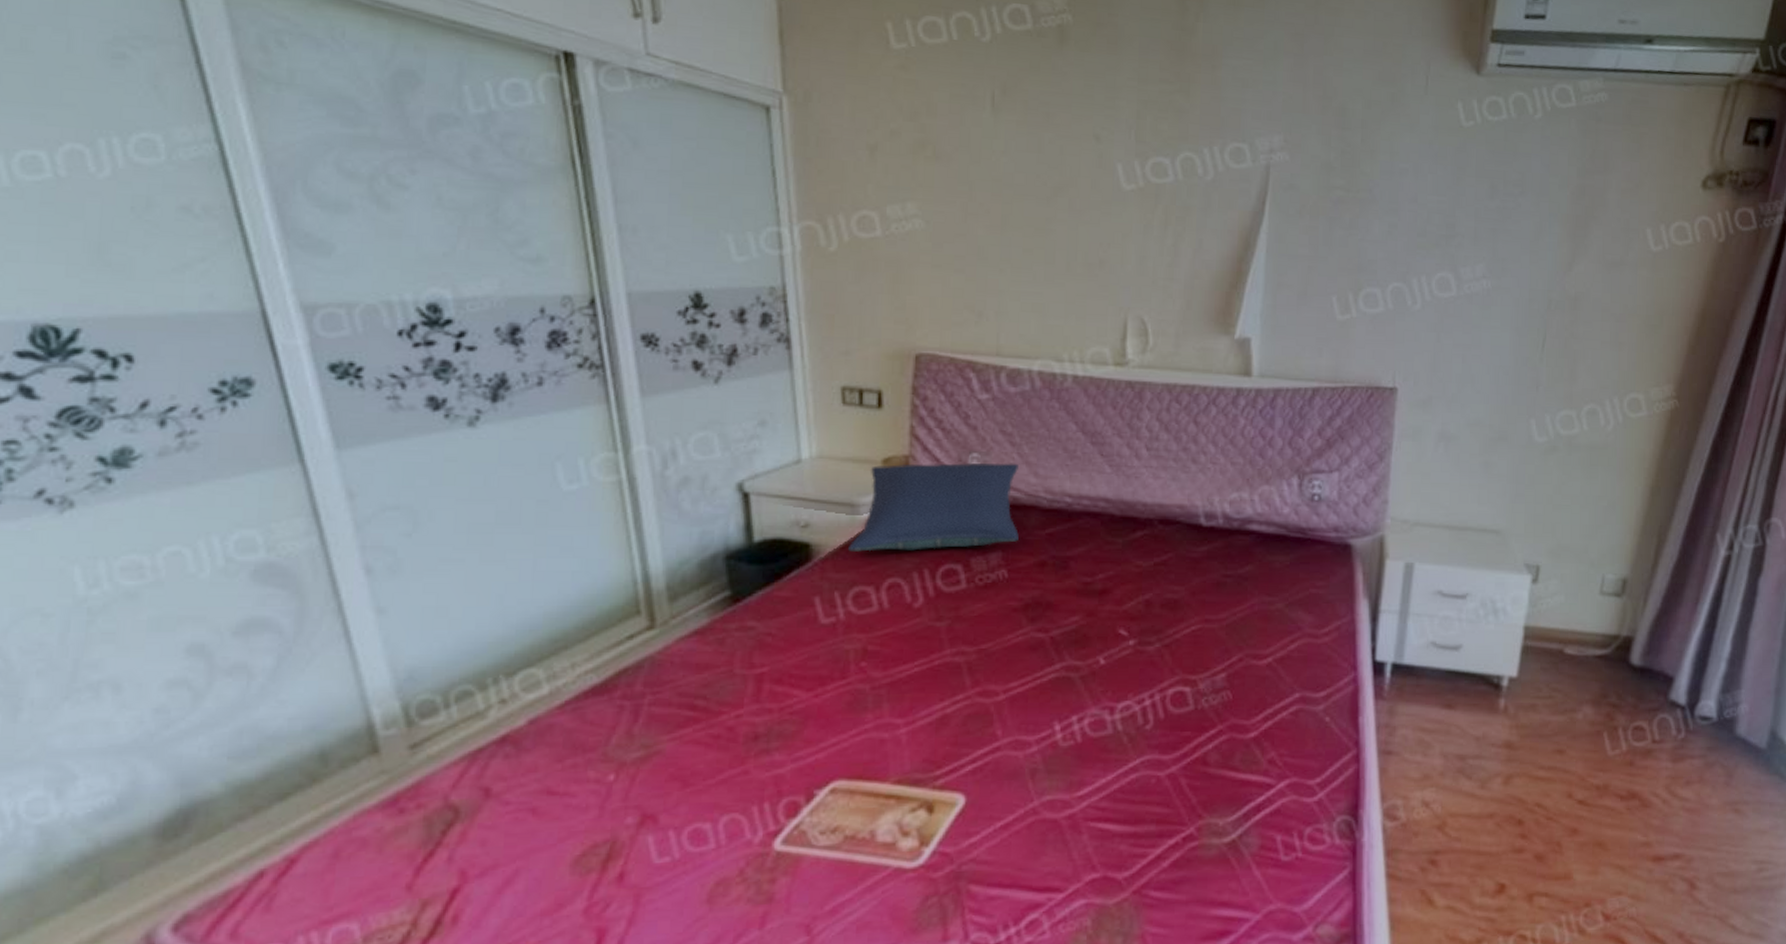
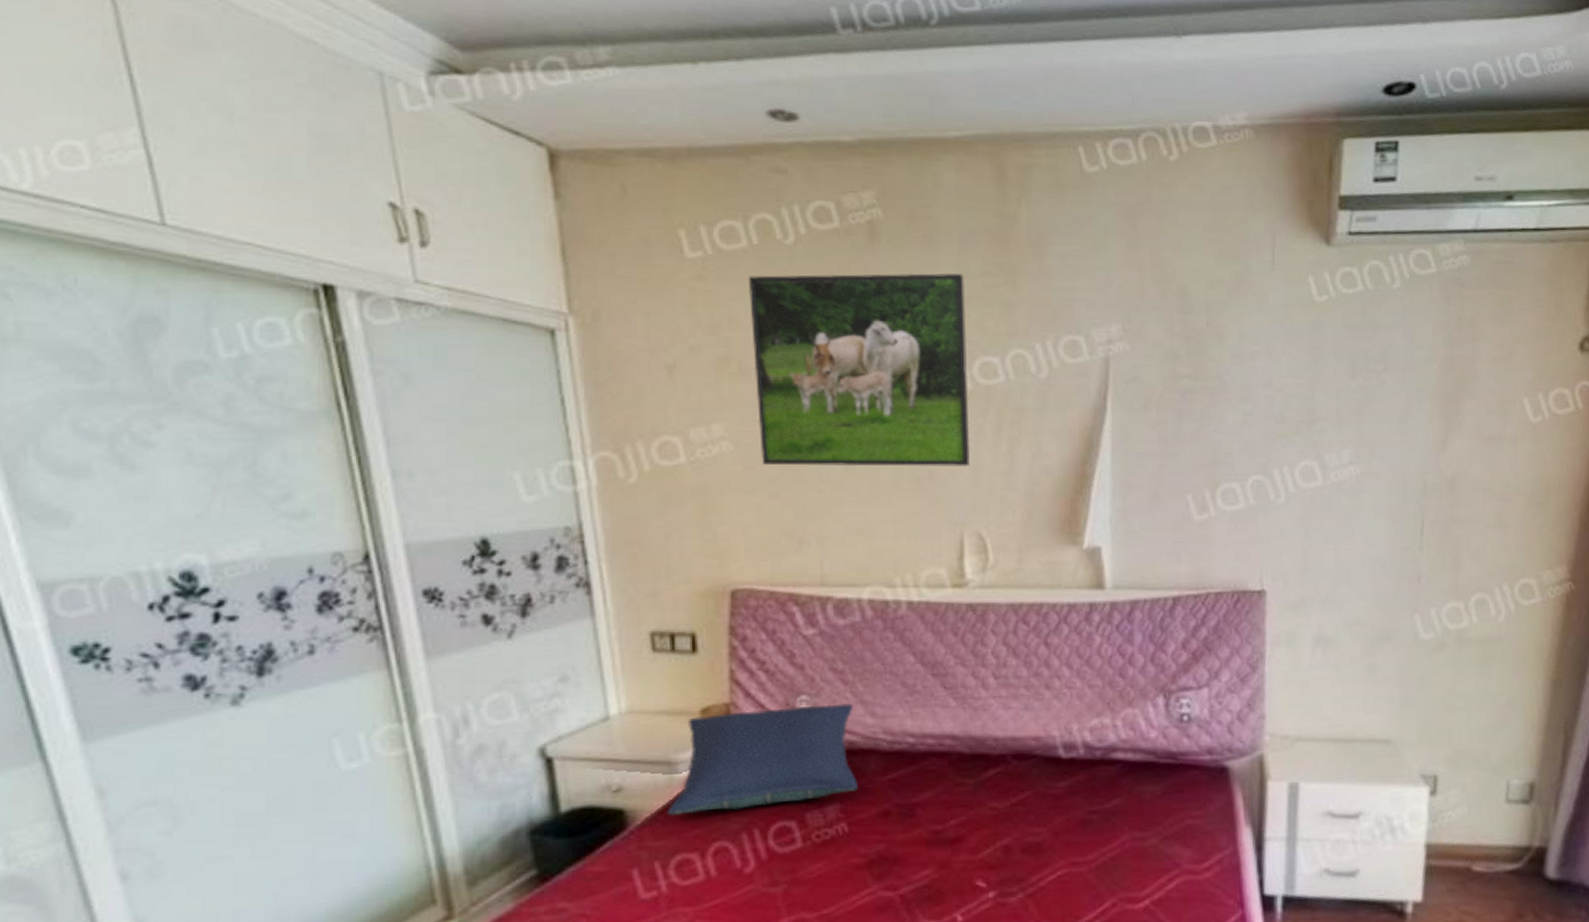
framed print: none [947,68,1143,257] -> present [749,273,971,468]

